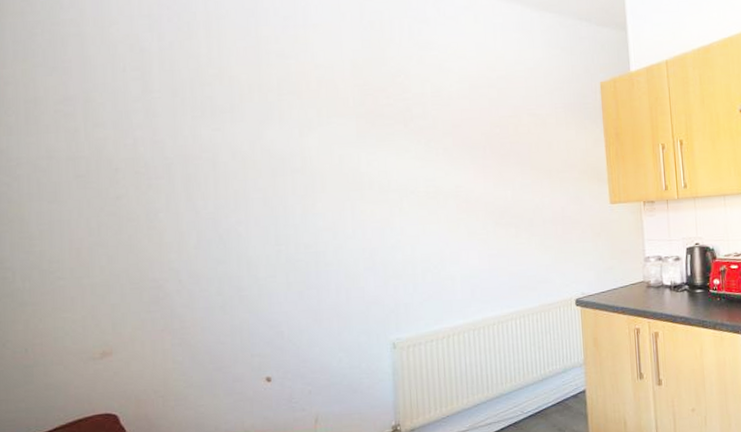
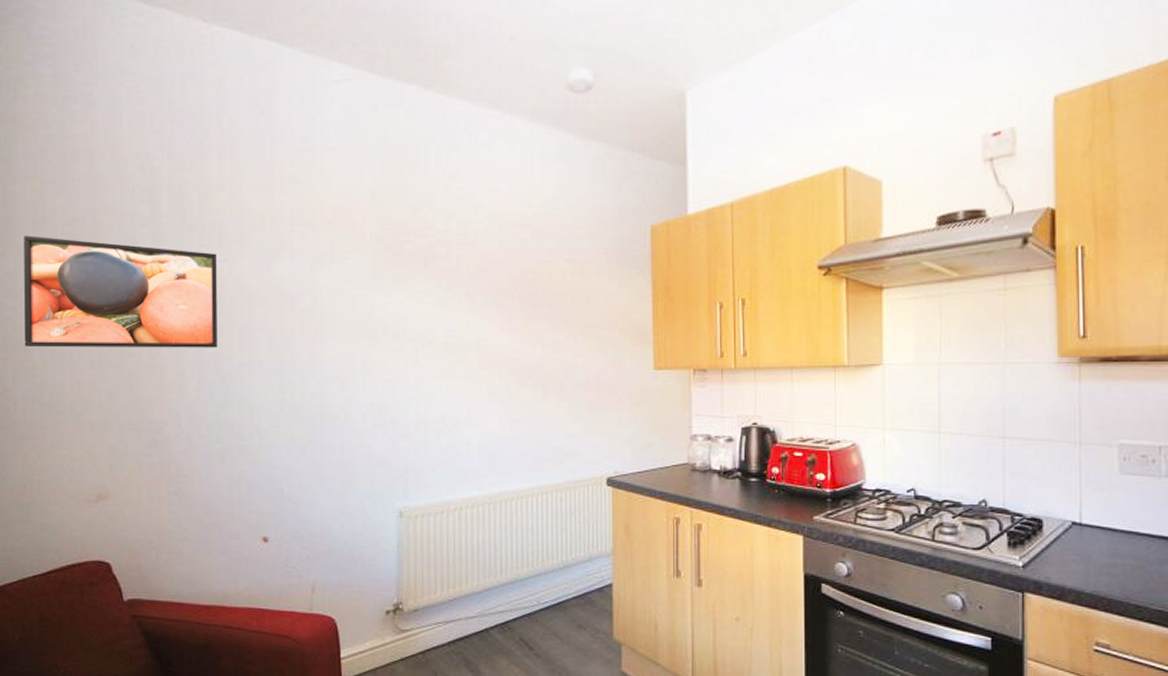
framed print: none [16,115,213,219] -> present [23,236,217,348]

